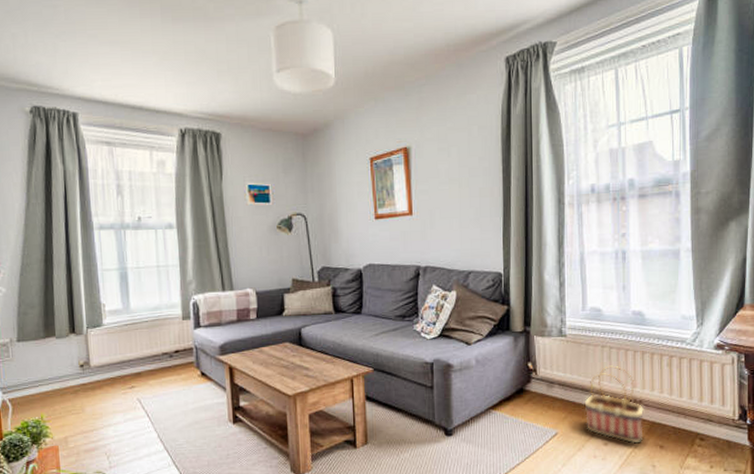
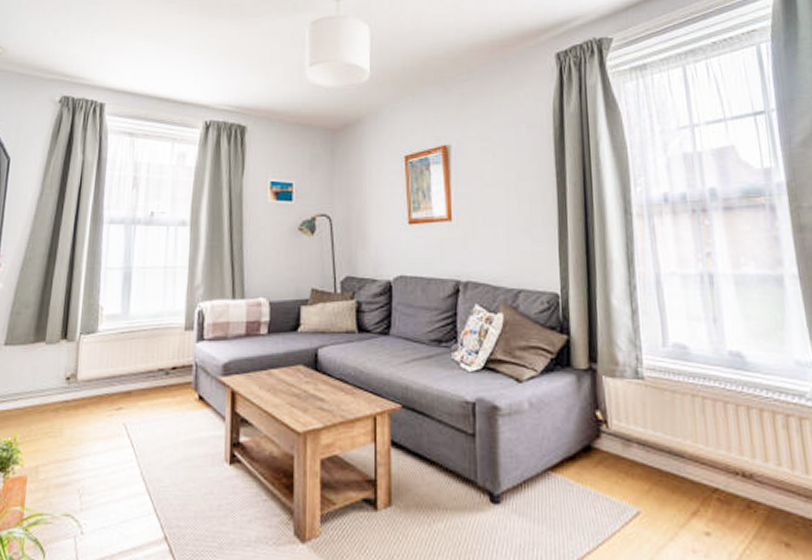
basket: present [584,365,644,444] -> none [673,422,761,537]

